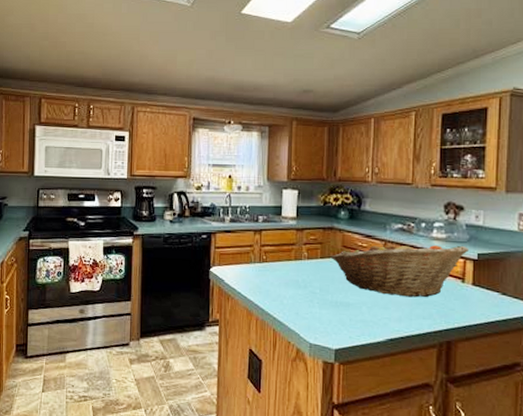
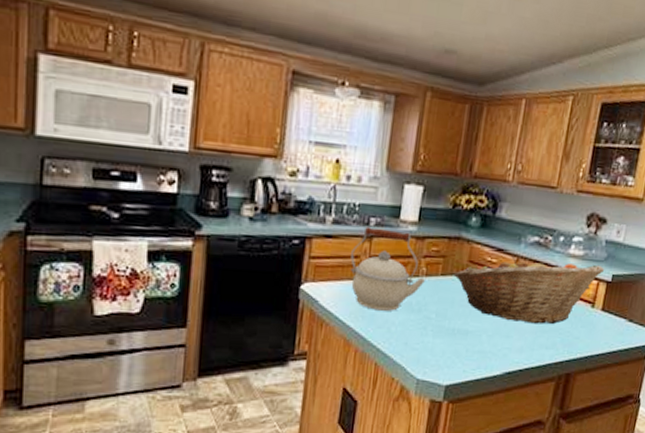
kettle: none [246,223,308,287] -> present [350,227,426,311]

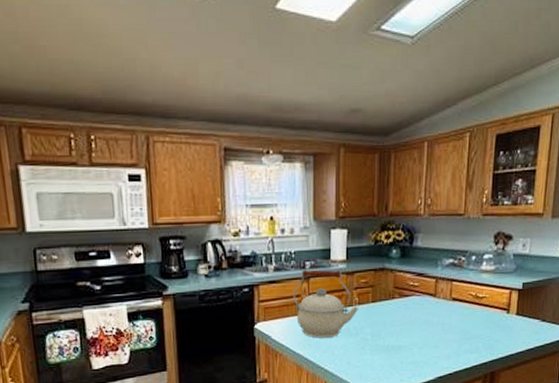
fruit basket: present [454,256,604,324] -> none [383,276,514,334]

